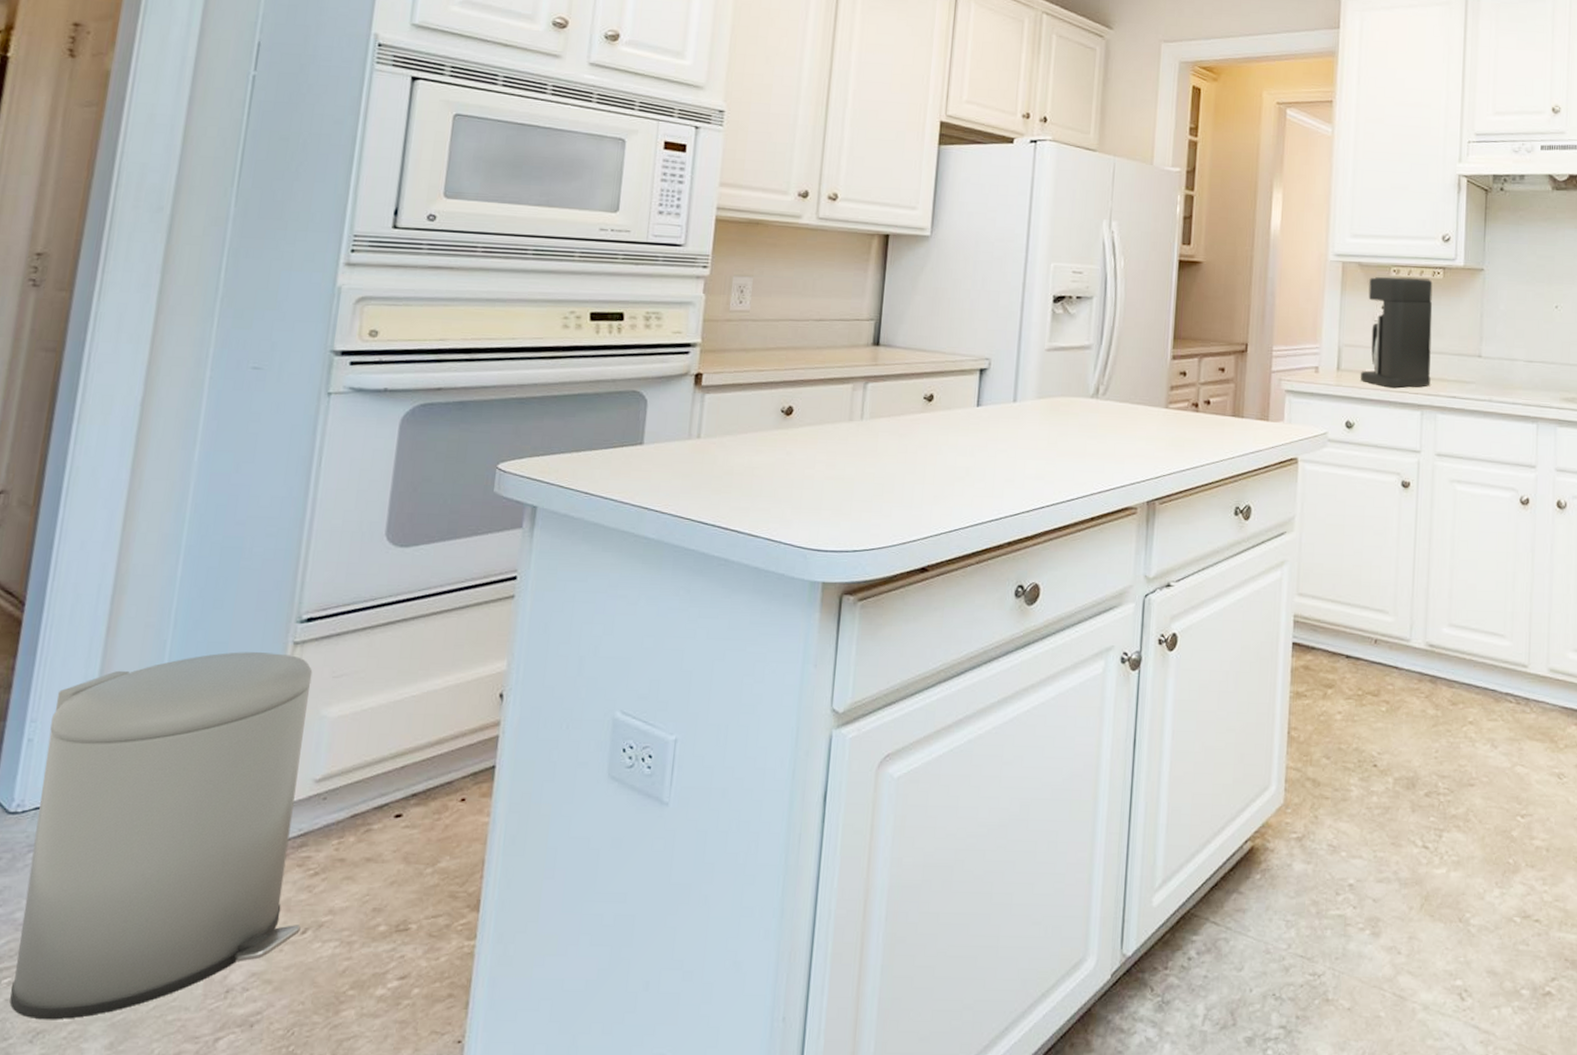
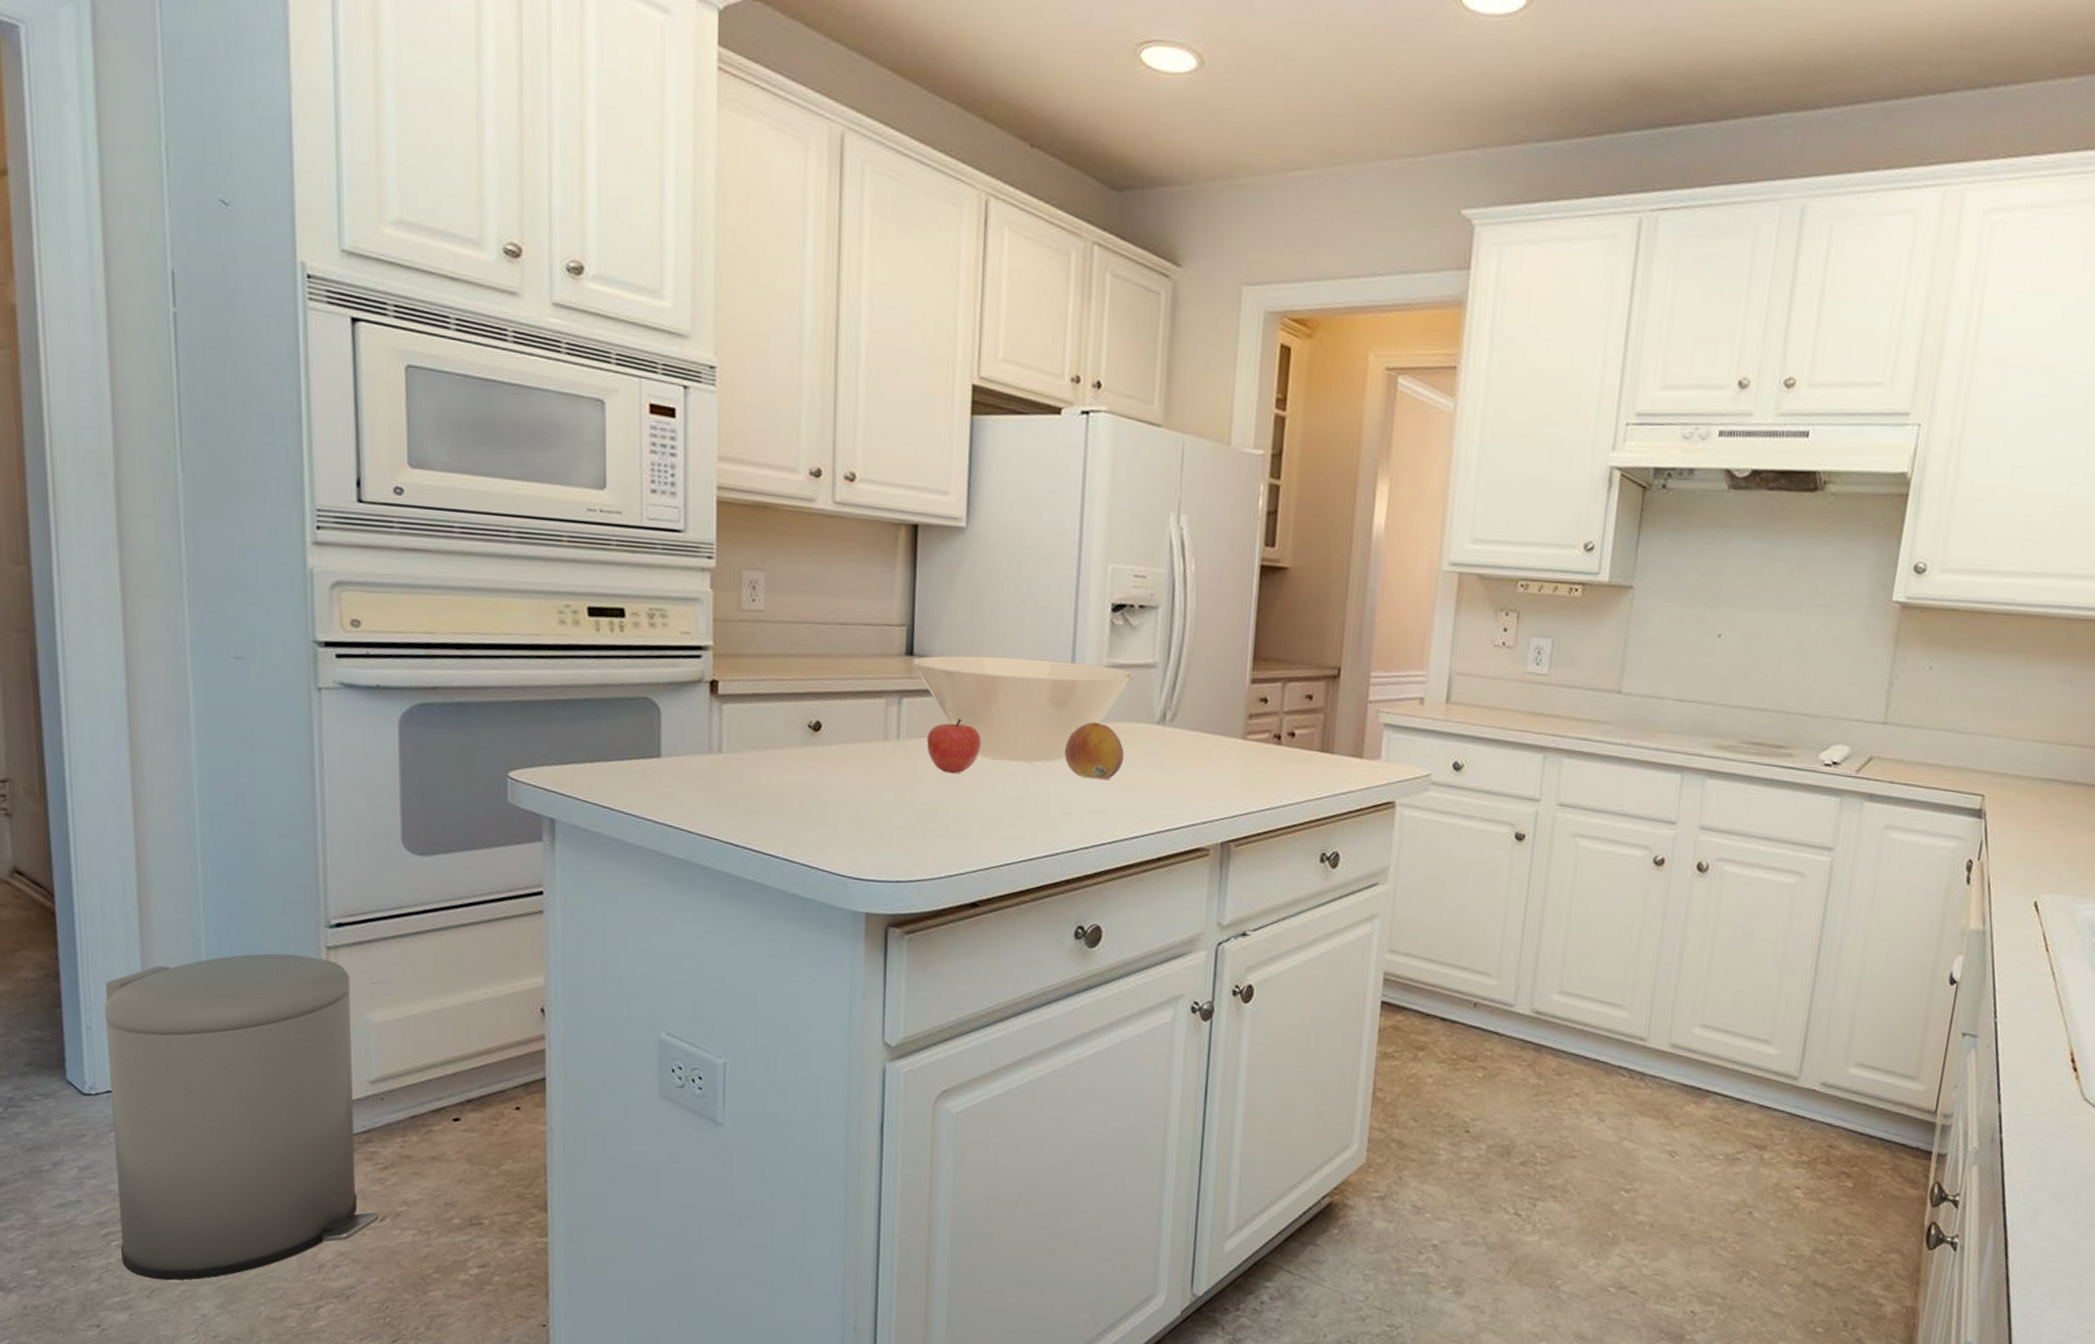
bowl: none [877,344,1072,437] -> present [912,655,1135,764]
fruit: none [887,399,937,449] -> present [927,719,982,774]
fruit: none [1009,398,1062,449] -> present [1064,722,1124,780]
coffee maker: present [1360,277,1433,389] -> none [1472,592,1569,727]

